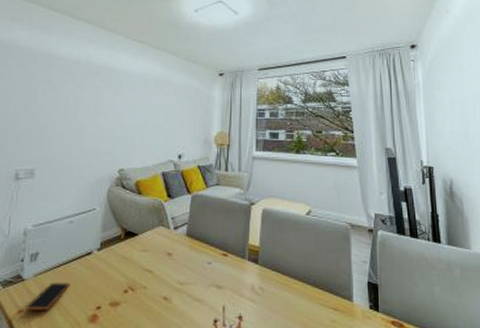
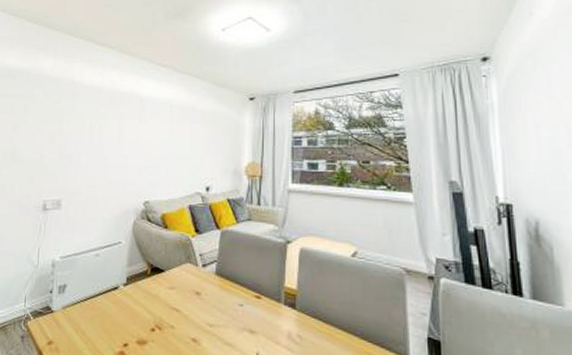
smartphone: present [25,282,71,310] -> none [55,316,98,344]

